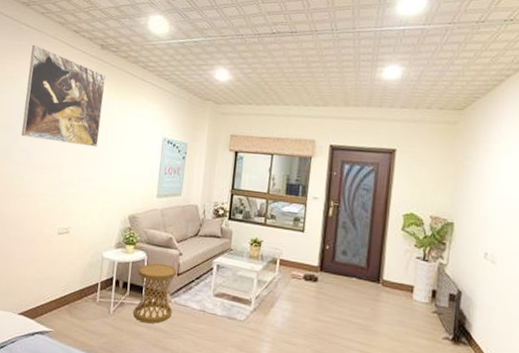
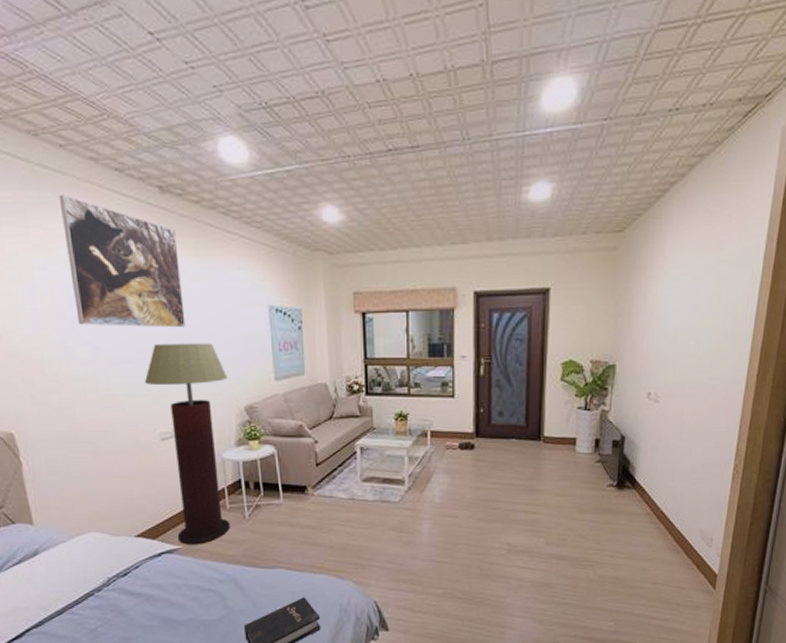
floor lamp: none [51,156,121,331] -> present [144,343,231,545]
side table: present [133,263,178,324] -> none [269,456,318,522]

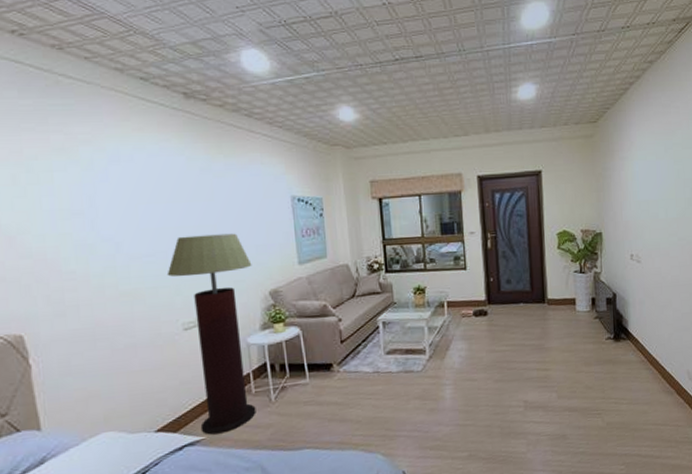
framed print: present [58,194,186,328] -> none [81,101,210,223]

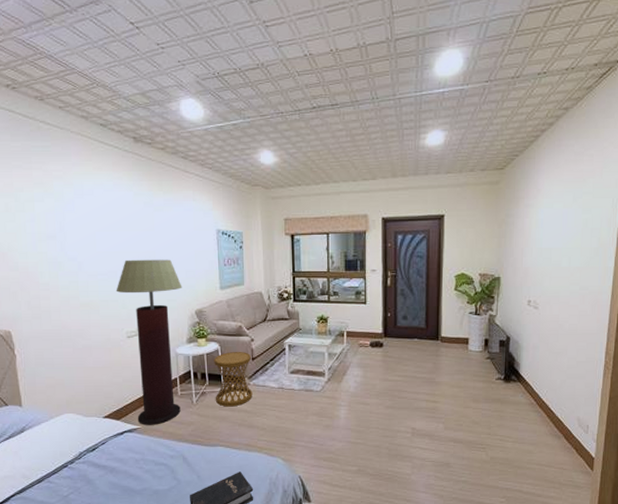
side table: none [294,334,344,401] -> present [214,352,253,407]

